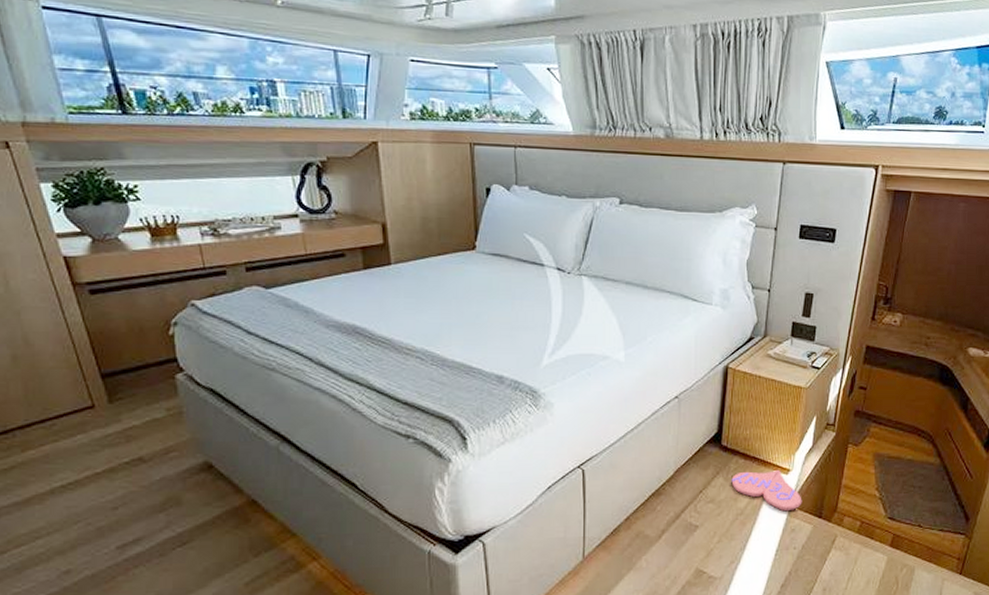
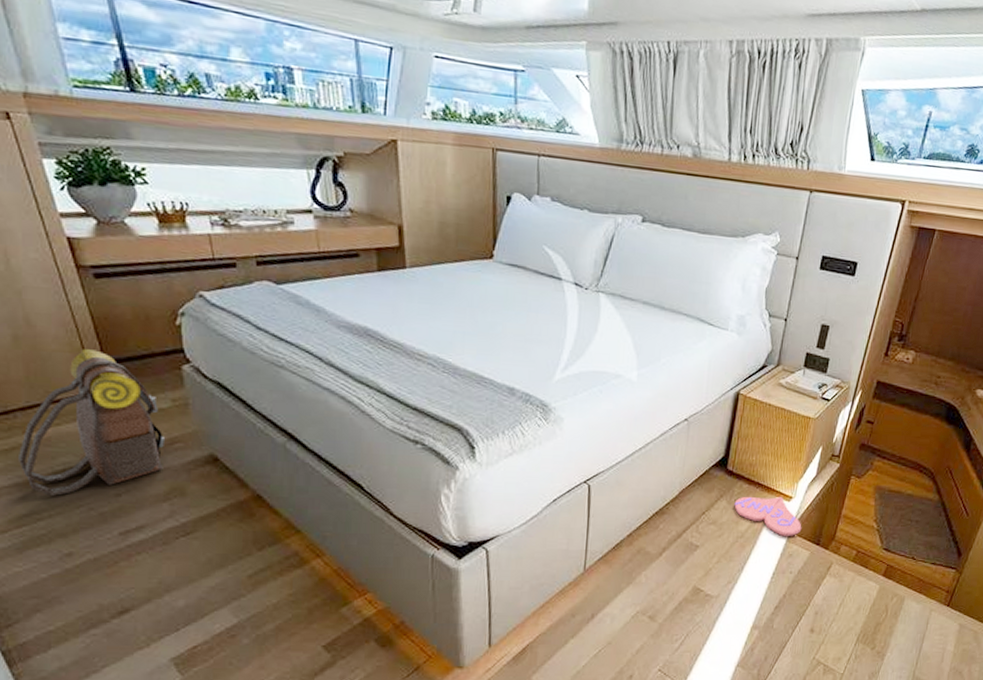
backpack: none [18,364,161,513] -> present [19,349,166,496]

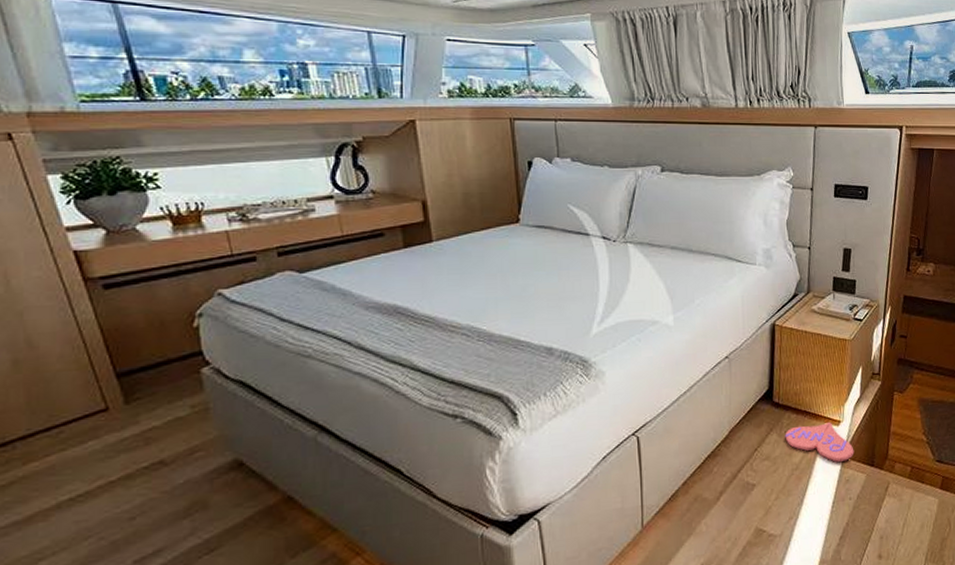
backpack: present [19,349,166,496] -> none [18,364,185,530]

